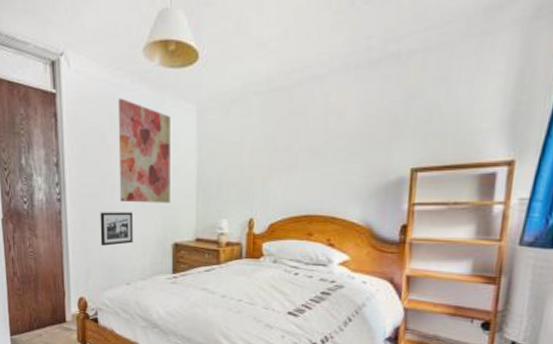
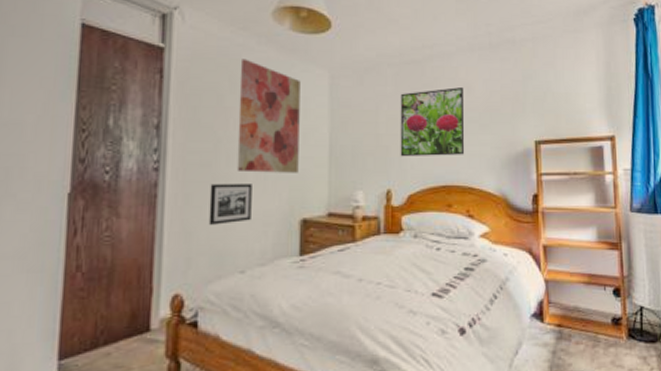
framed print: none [263,112,335,188] -> present [400,86,465,157]

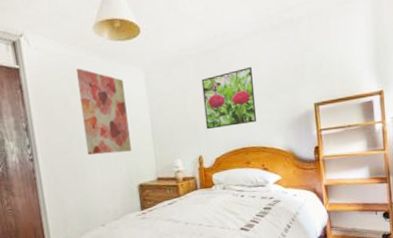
picture frame: present [208,183,252,225] -> none [70,163,103,195]

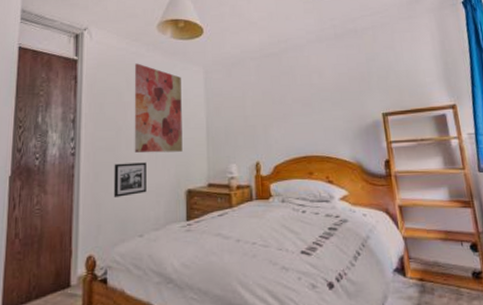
picture frame: none [70,163,103,195] -> present [113,162,147,197]
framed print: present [201,66,257,130] -> none [262,71,321,134]

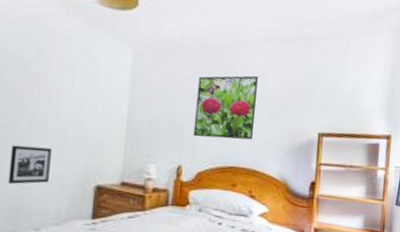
wall art: present [134,63,183,153] -> none [37,27,105,142]
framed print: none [262,71,321,134] -> present [193,75,259,140]

